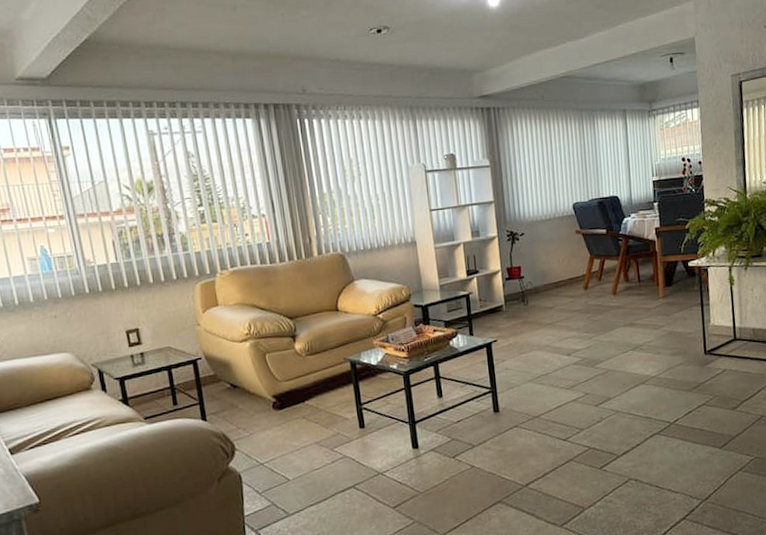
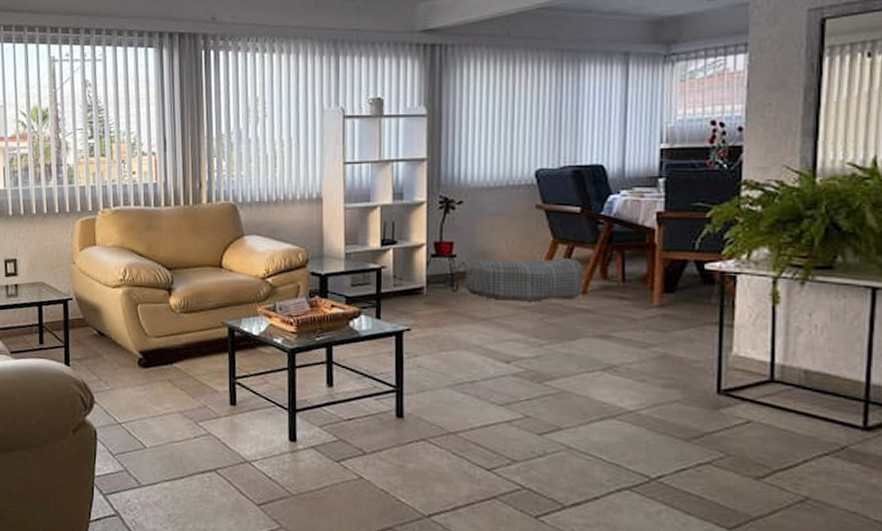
dog bed: none [532,269,615,308] -> present [464,258,584,302]

